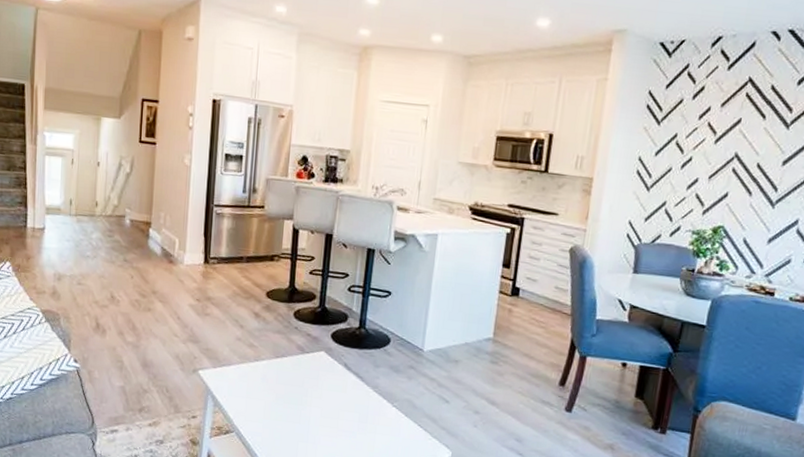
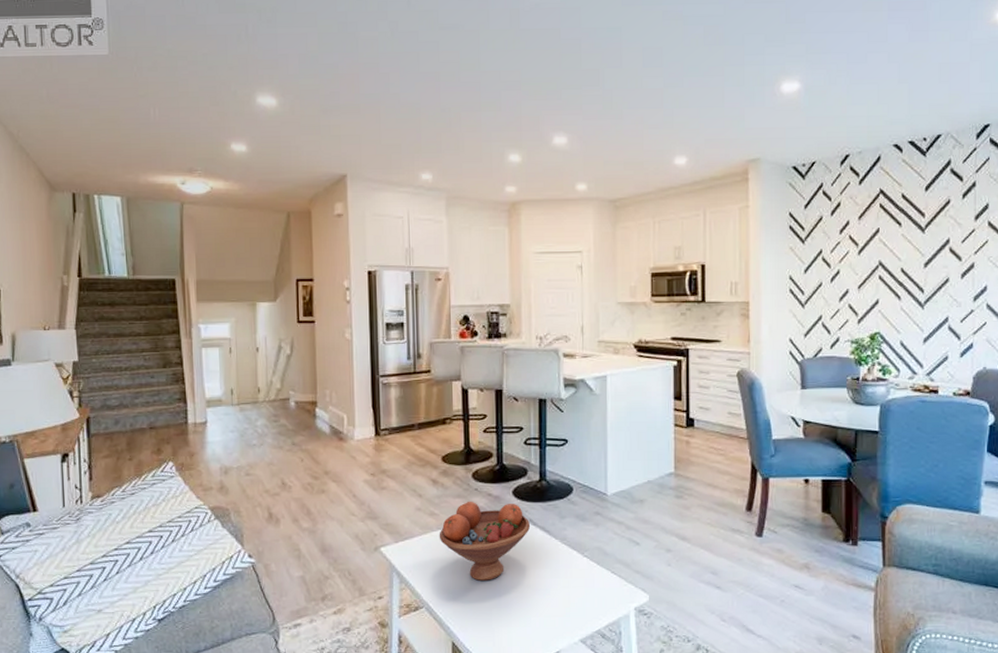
fruit bowl: none [255,338,345,416] -> present [439,502,531,581]

